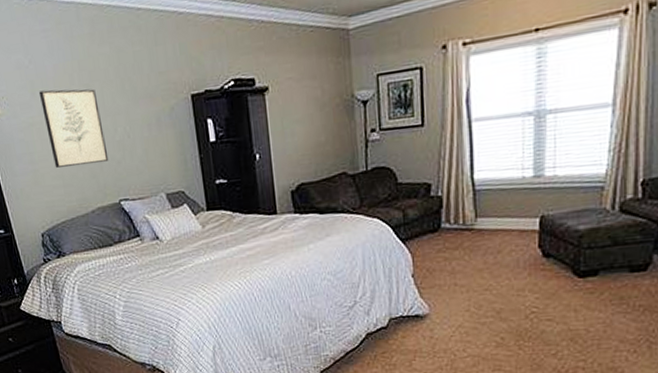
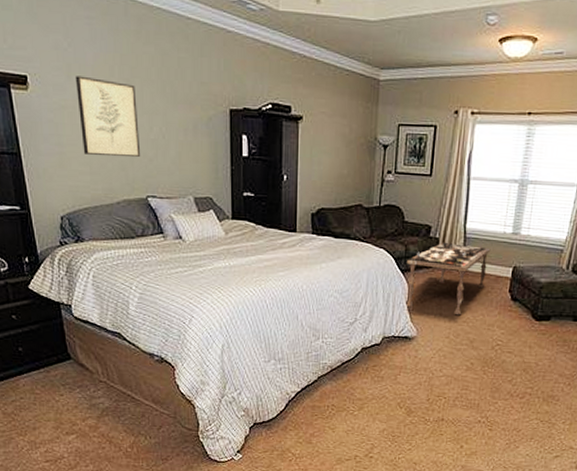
coffee table: none [407,198,509,283] -> present [406,242,491,316]

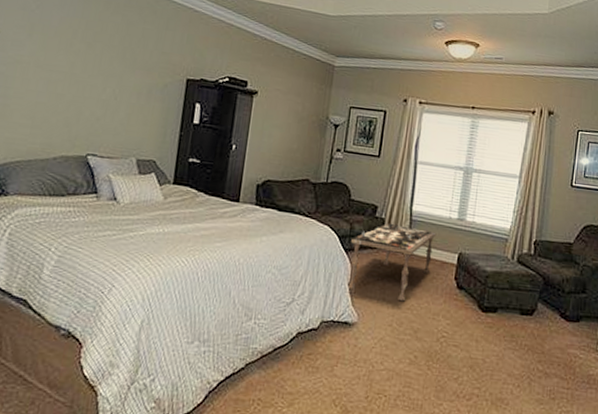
wall art: present [75,76,141,157] -> none [28,35,96,115]

